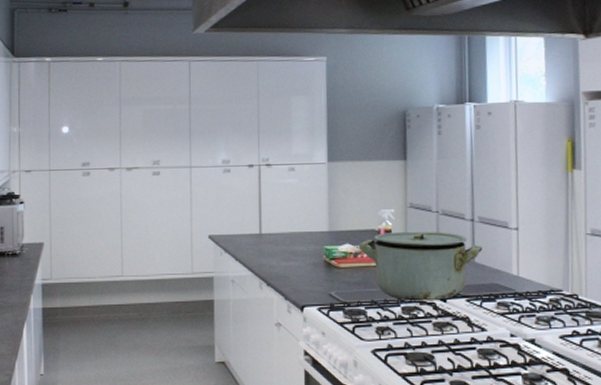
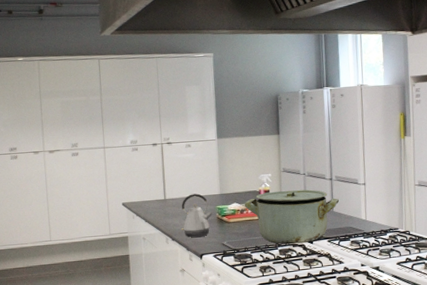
kettle: none [278,229,319,284] -> present [181,193,213,238]

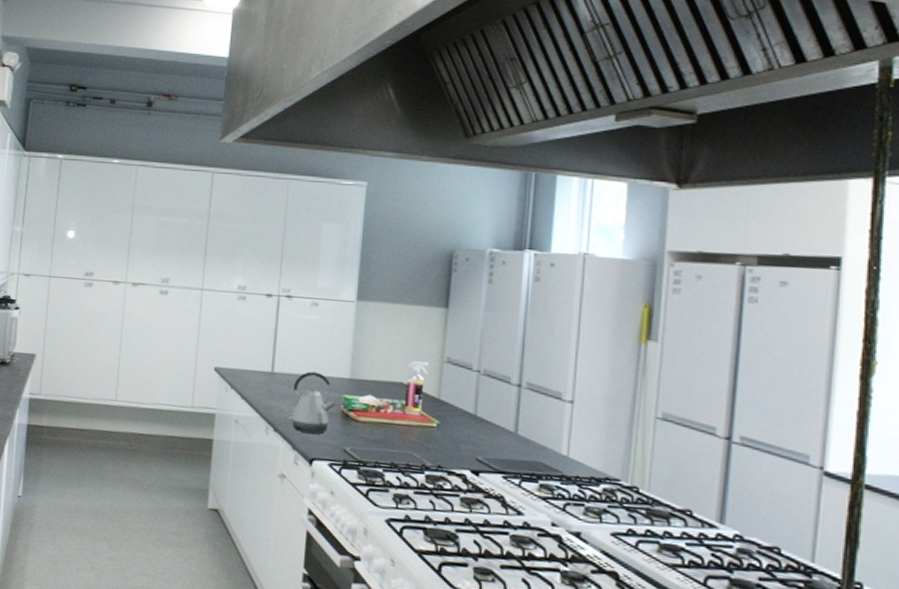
cooking pot: present [244,189,339,244] -> none [382,388,528,474]

